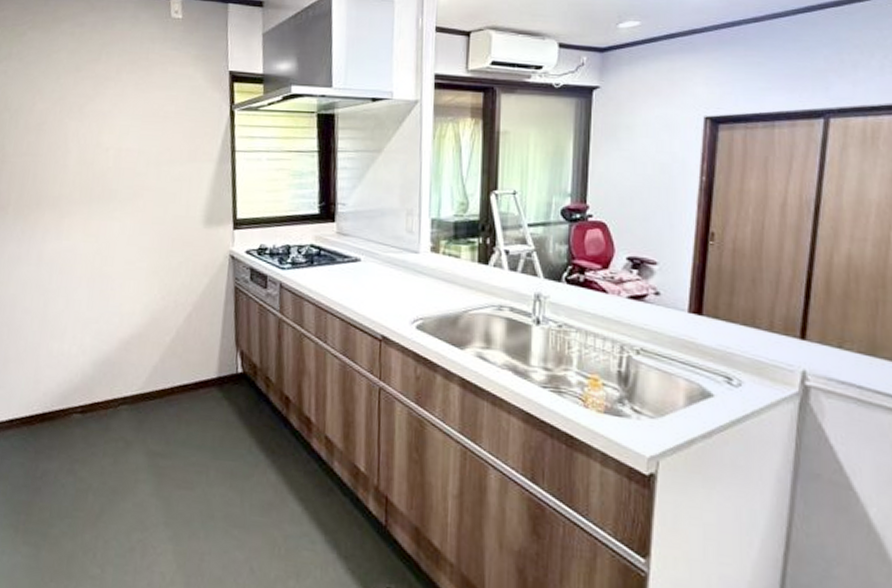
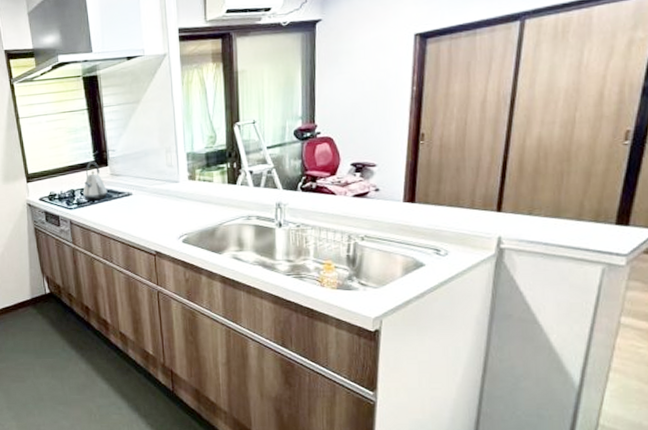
kettle: none [300,214,331,263] -> present [83,162,108,201]

